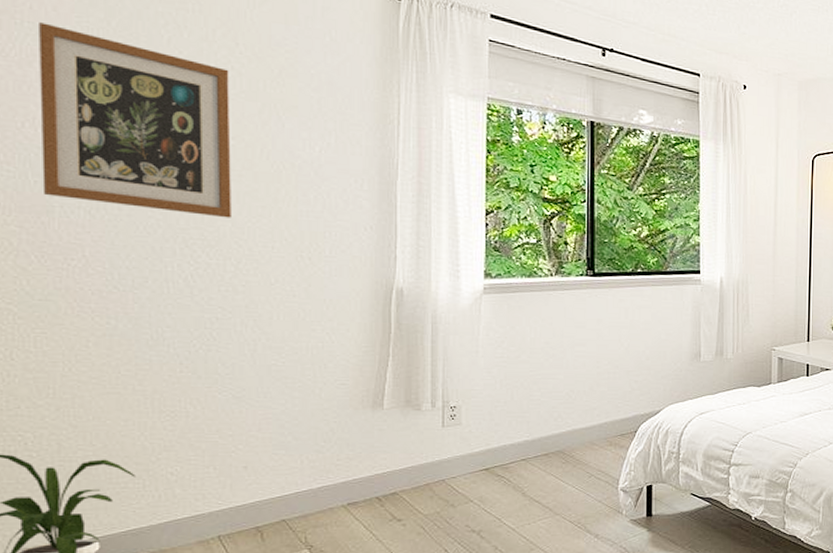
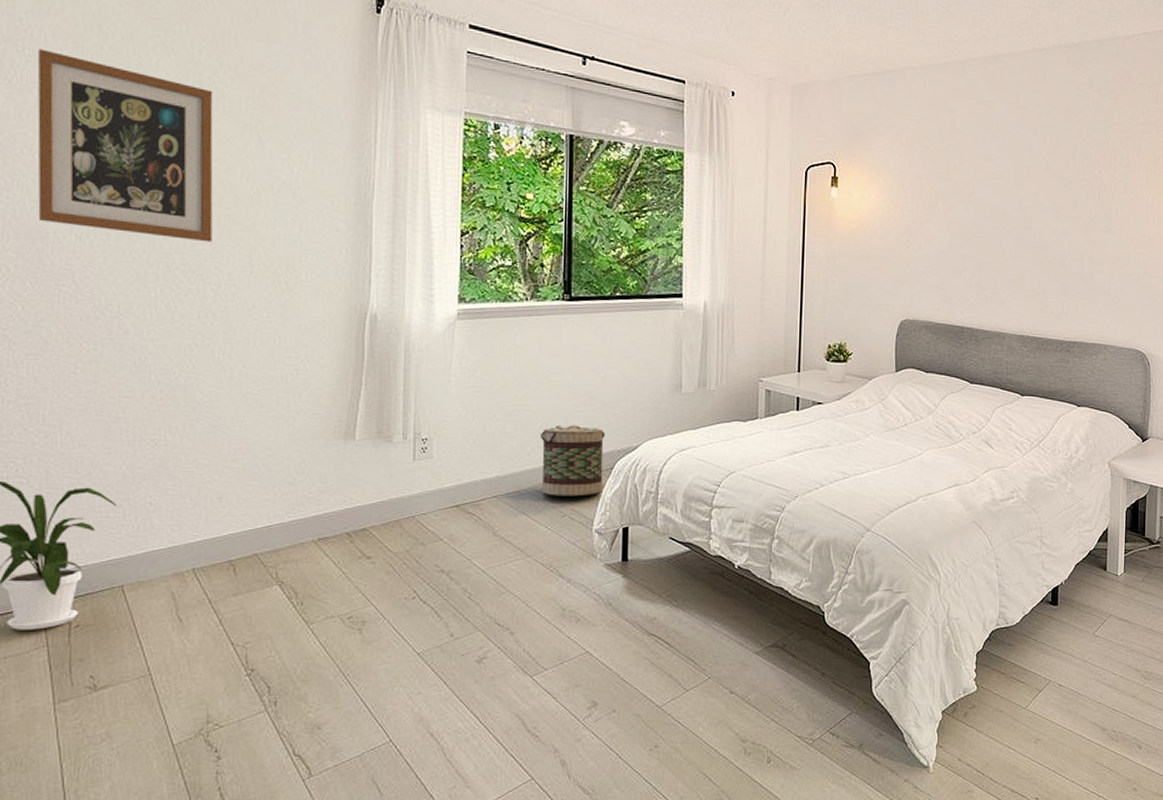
basket: none [567,392,629,458] -> present [541,425,605,497]

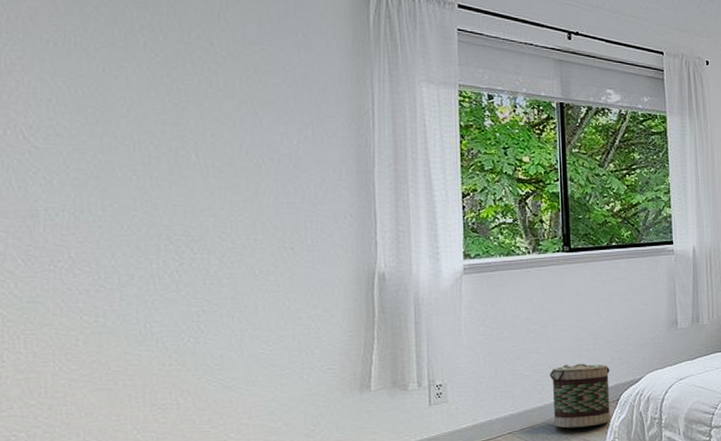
wall art: present [37,49,213,242] -> none [15,32,214,213]

